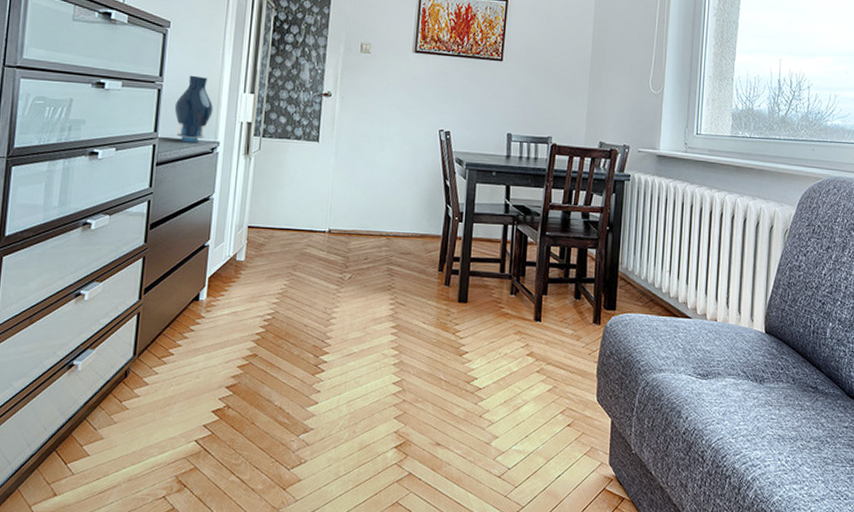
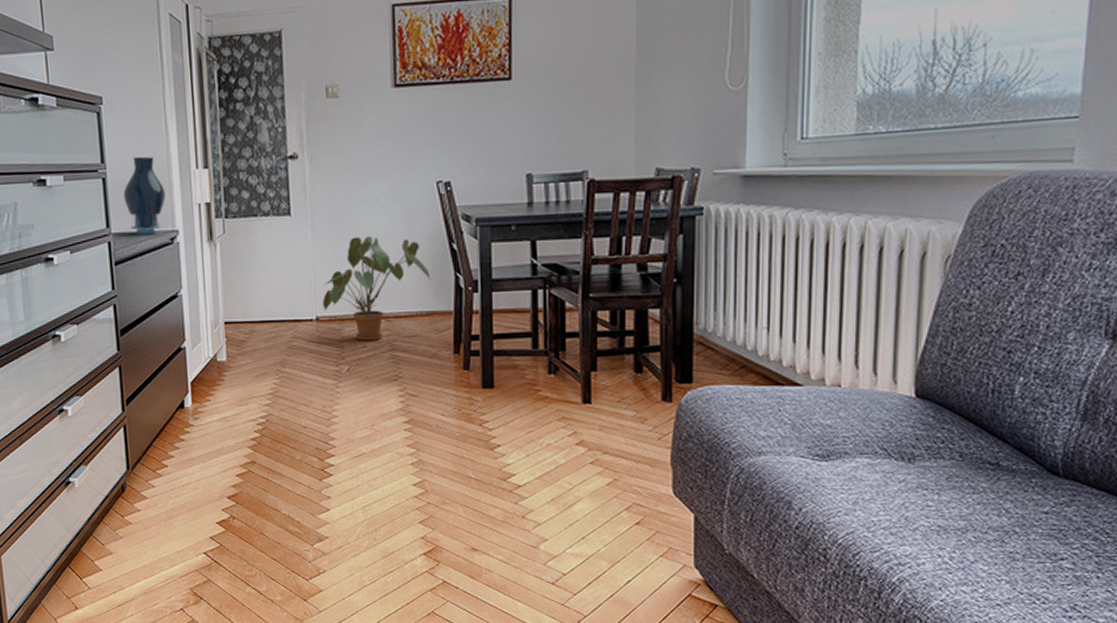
house plant: none [335,166,427,255] -> present [322,236,430,342]

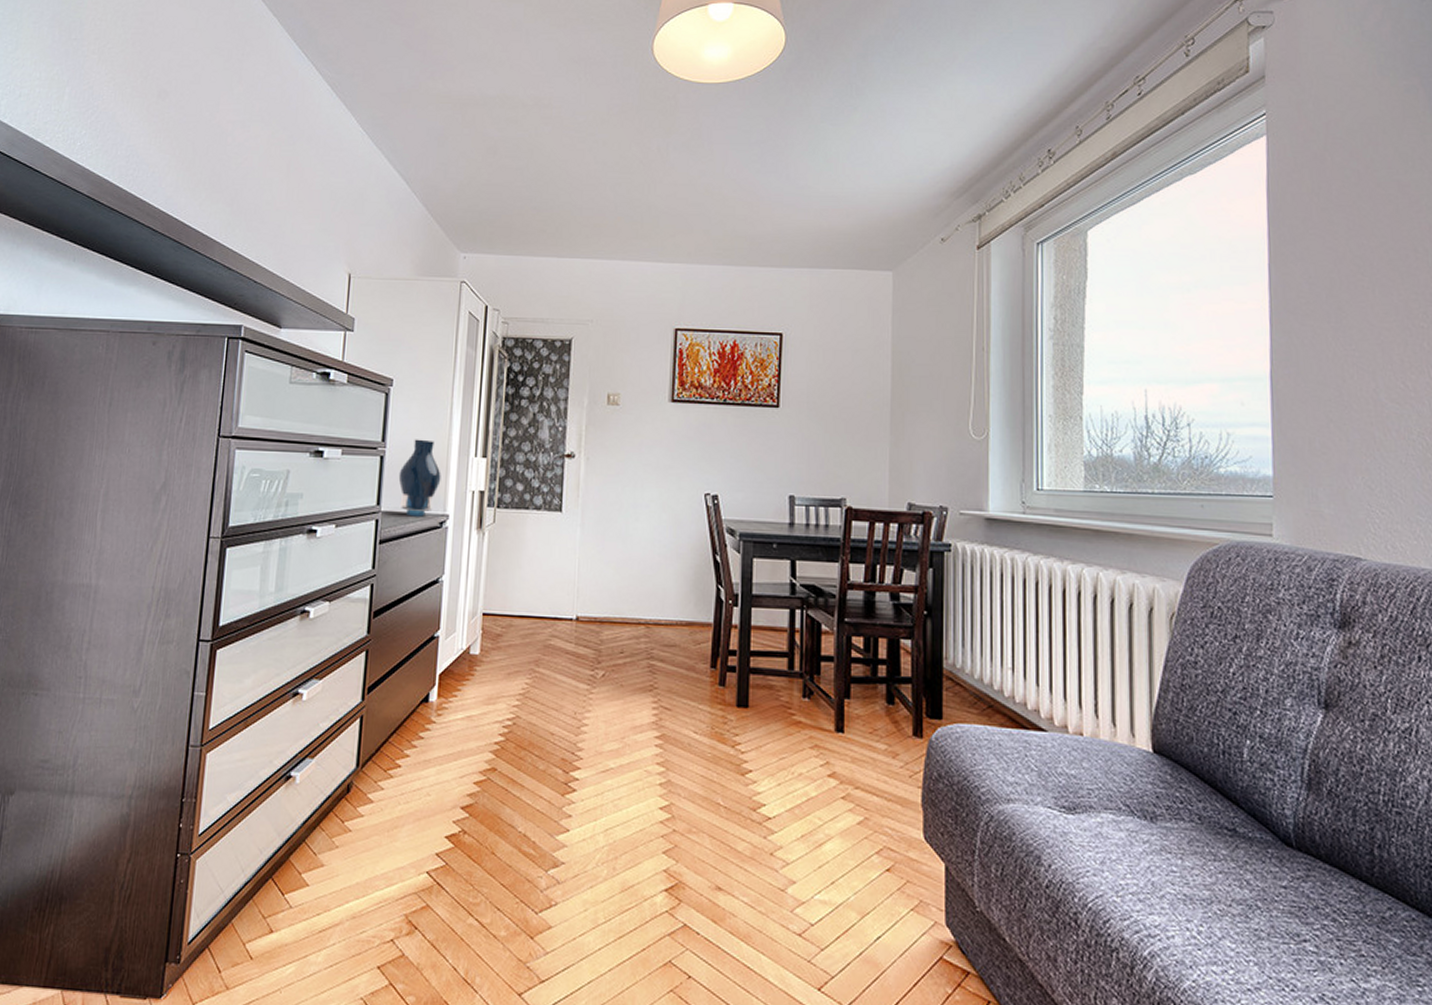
house plant: present [322,236,430,342] -> none [584,539,693,648]

